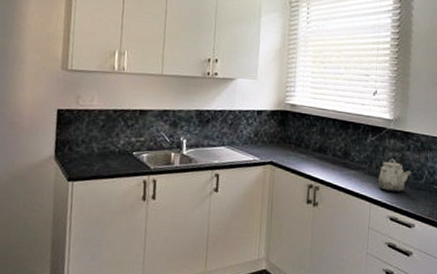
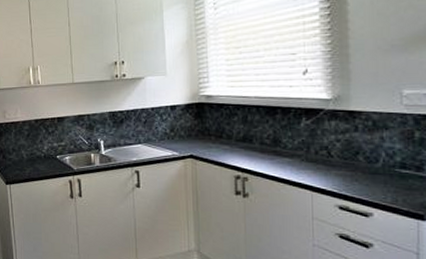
kettle: present [378,147,413,193] -> none [320,130,364,180]

